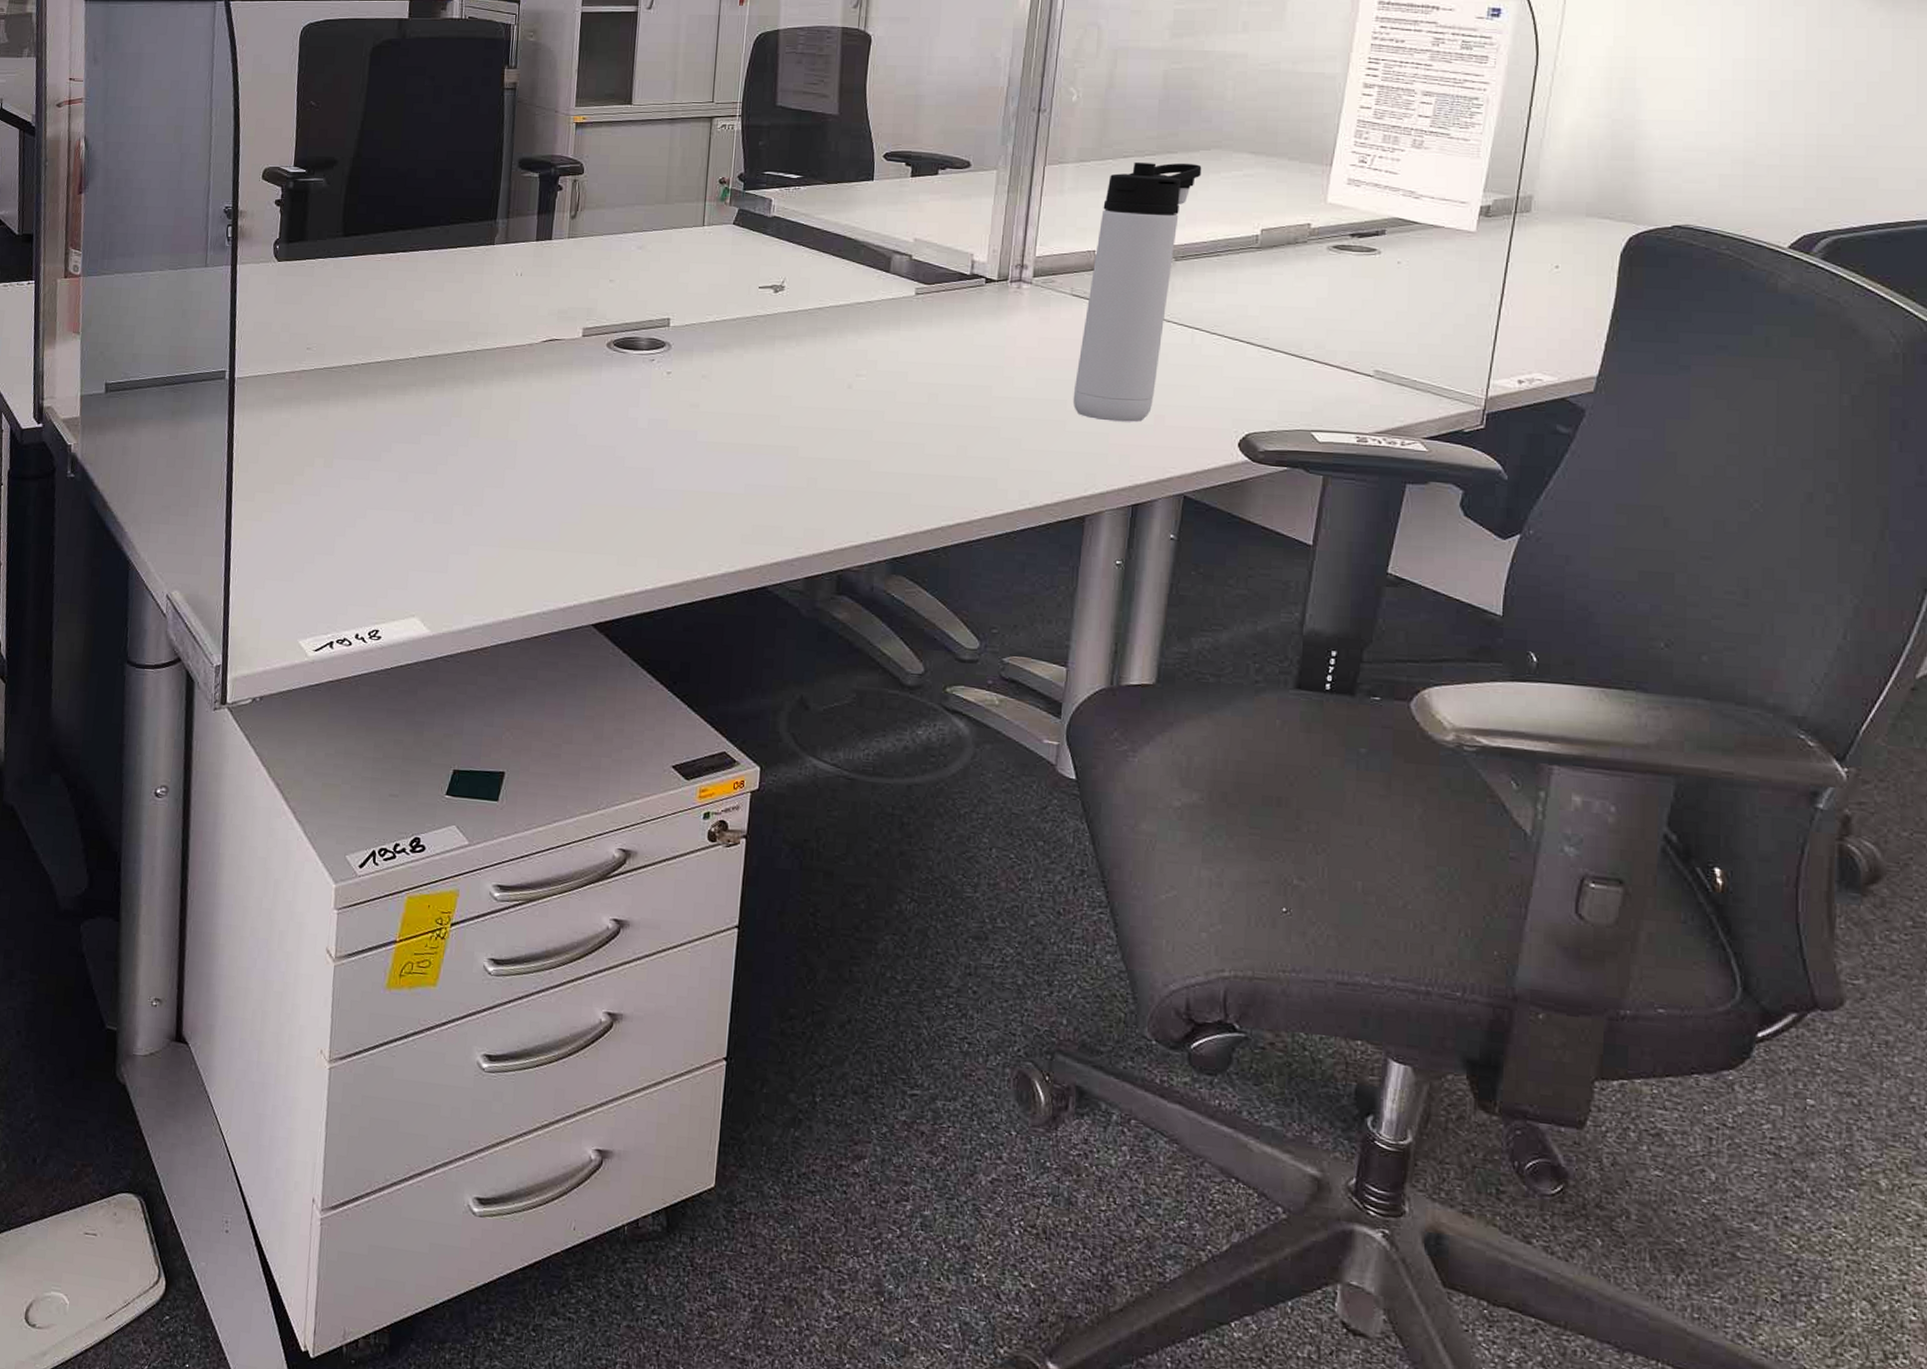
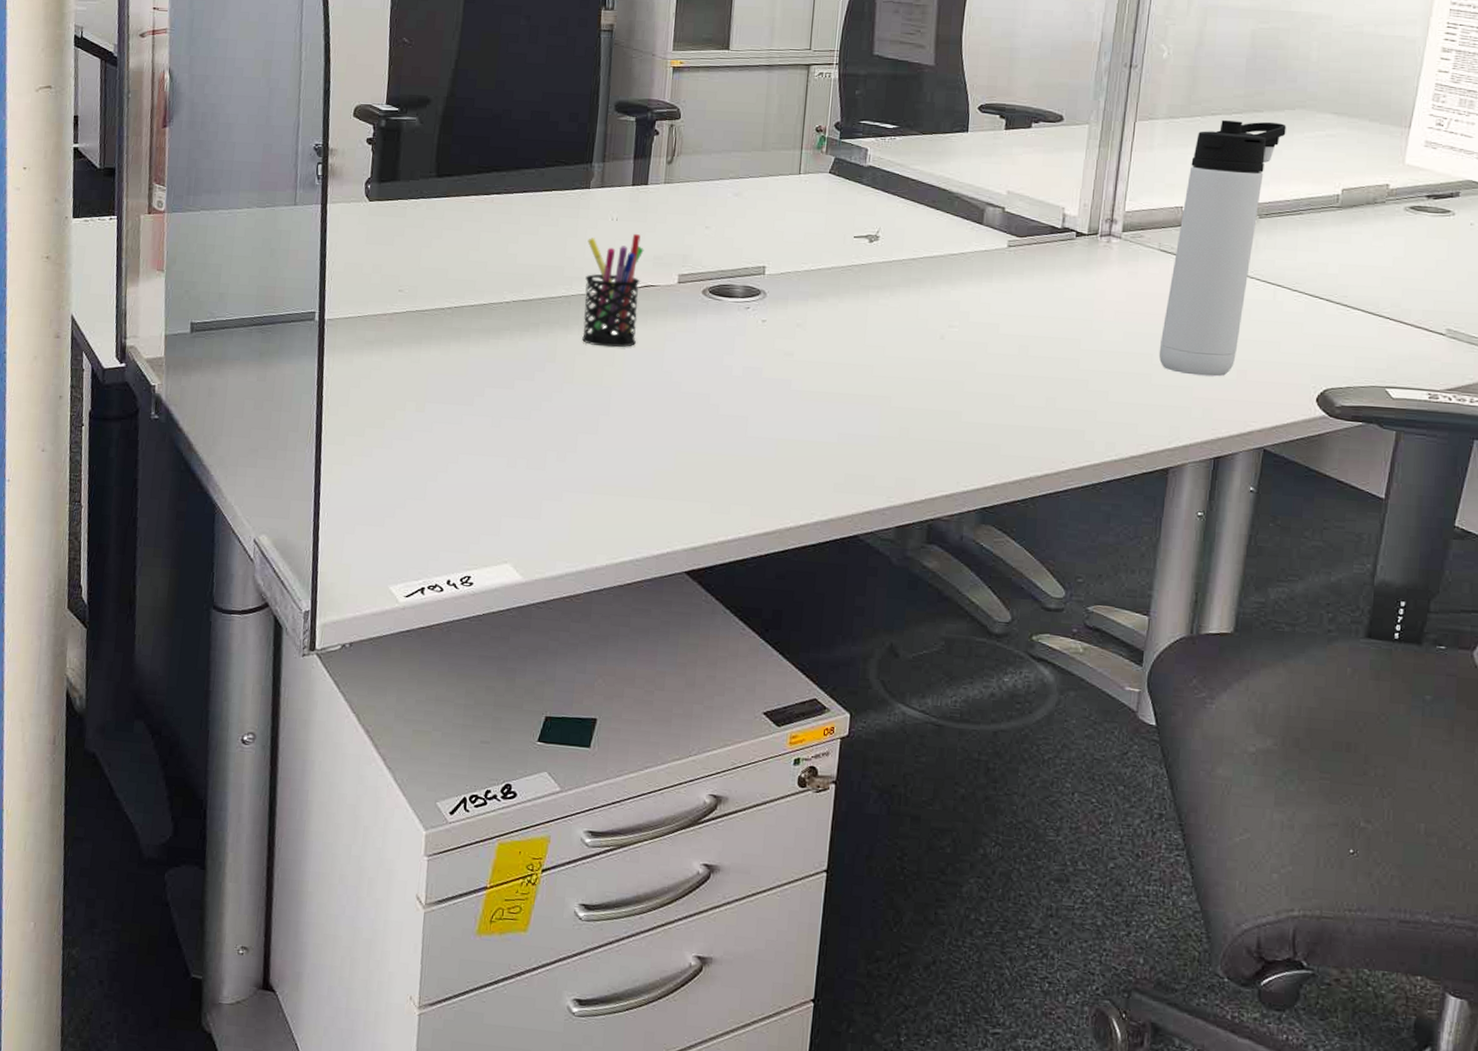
pen holder: none [487,288,549,402] -> present [582,233,644,348]

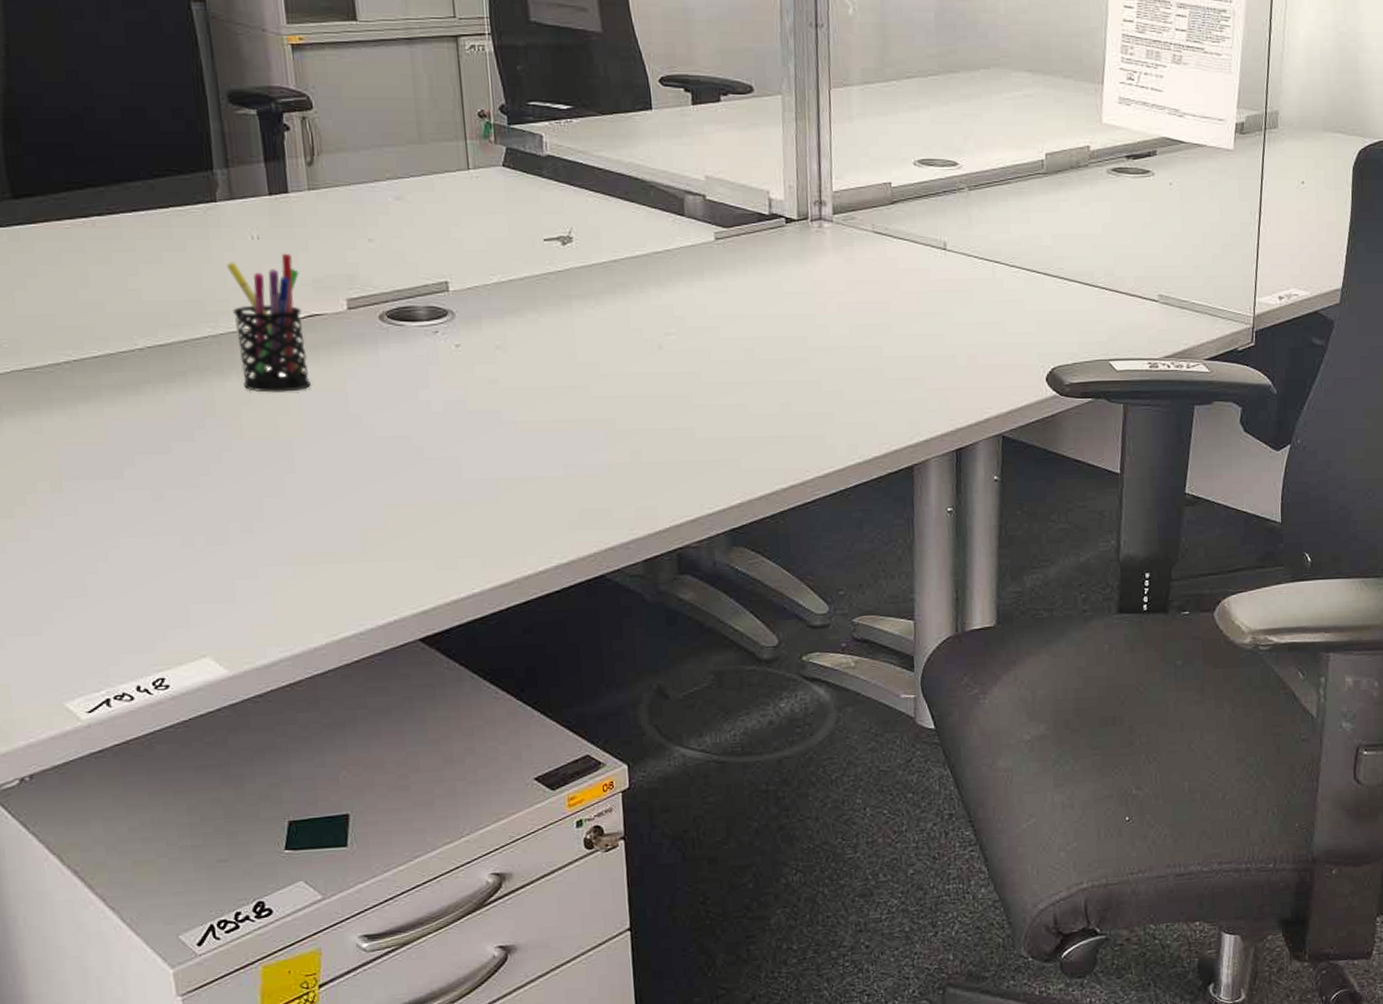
thermos bottle: present [1158,120,1287,377] -> none [887,83,984,365]

